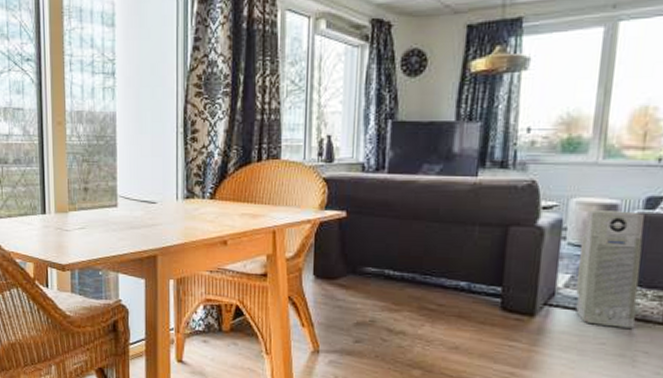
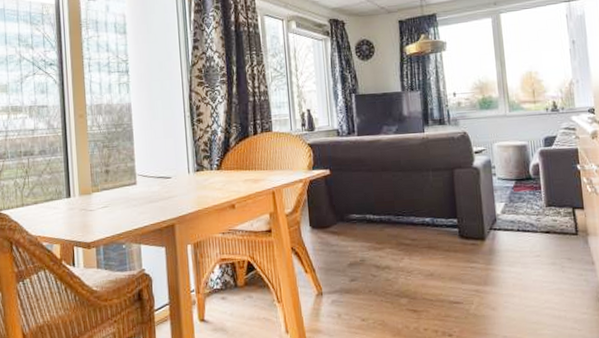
air purifier: present [576,210,645,328] -> none [506,149,558,242]

